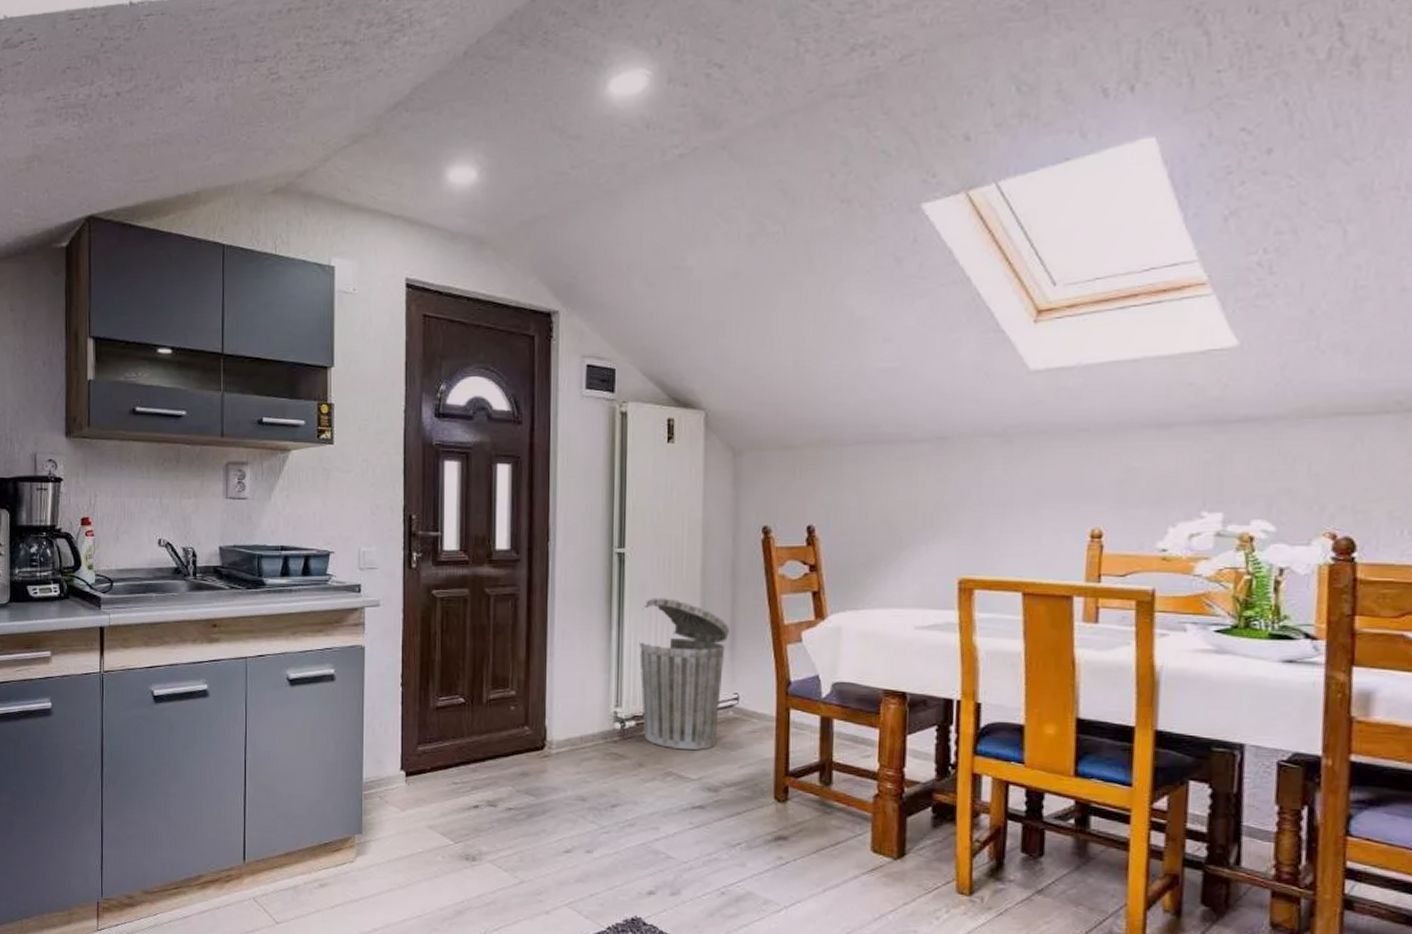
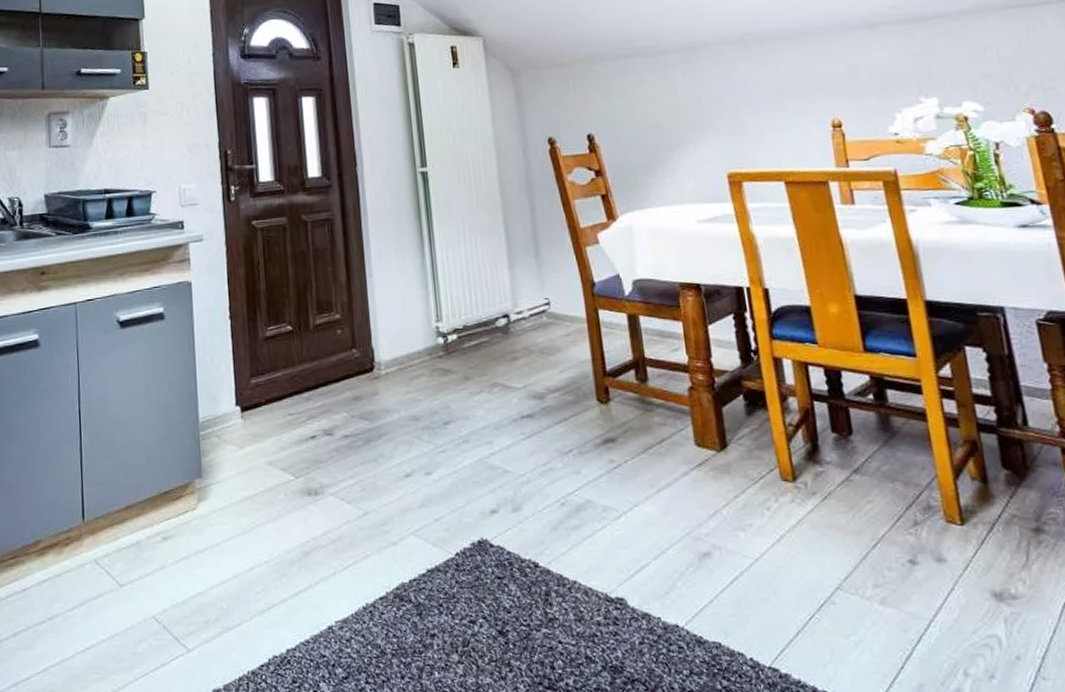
trash can: present [638,598,729,751] -> none [450,211,535,360]

